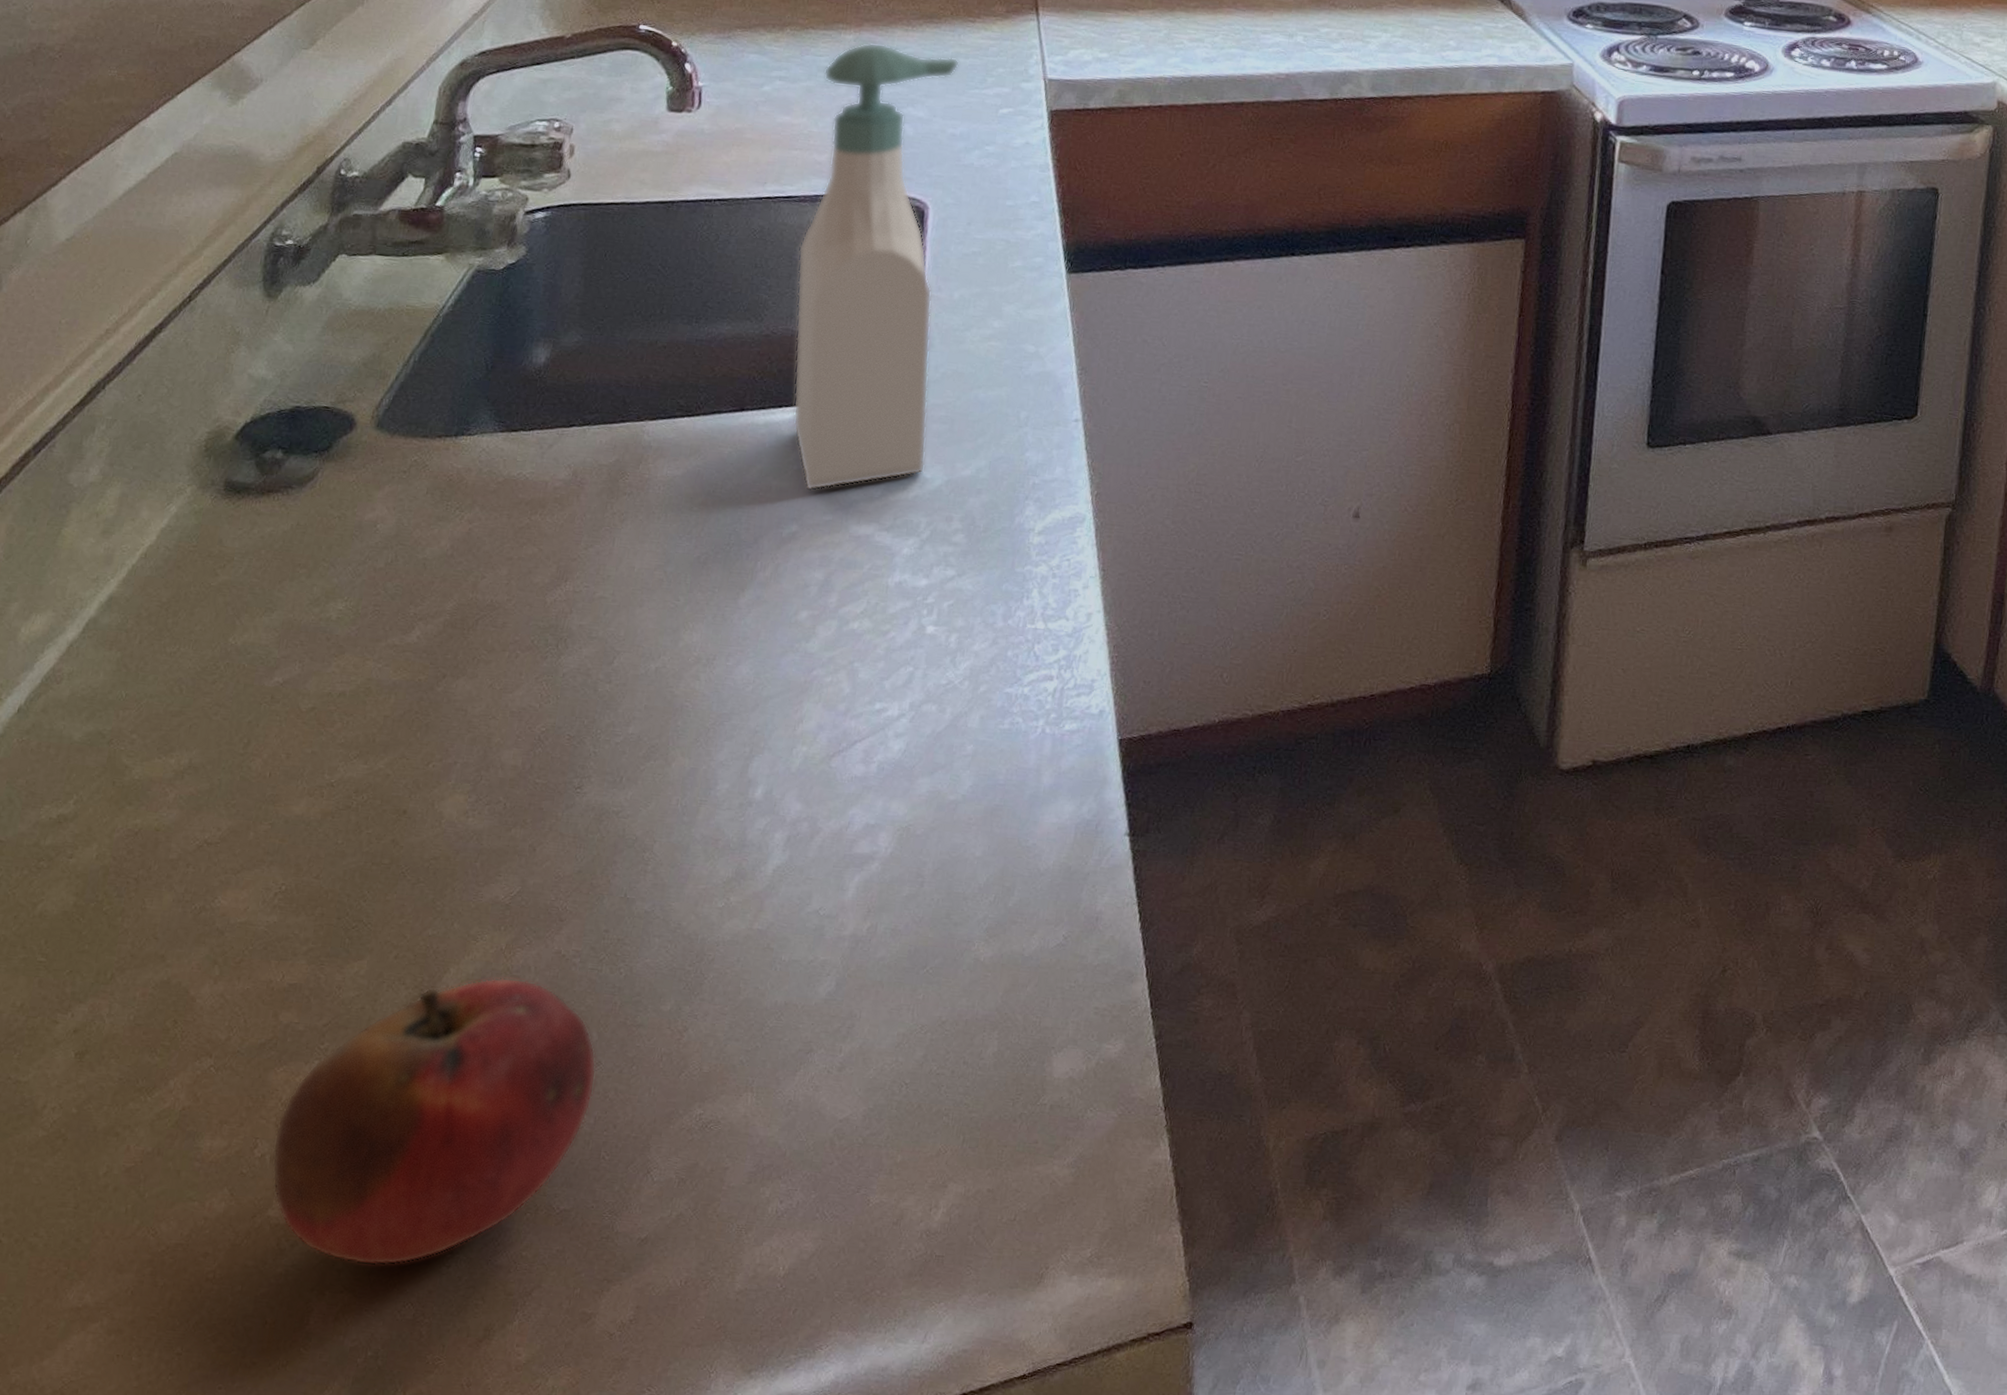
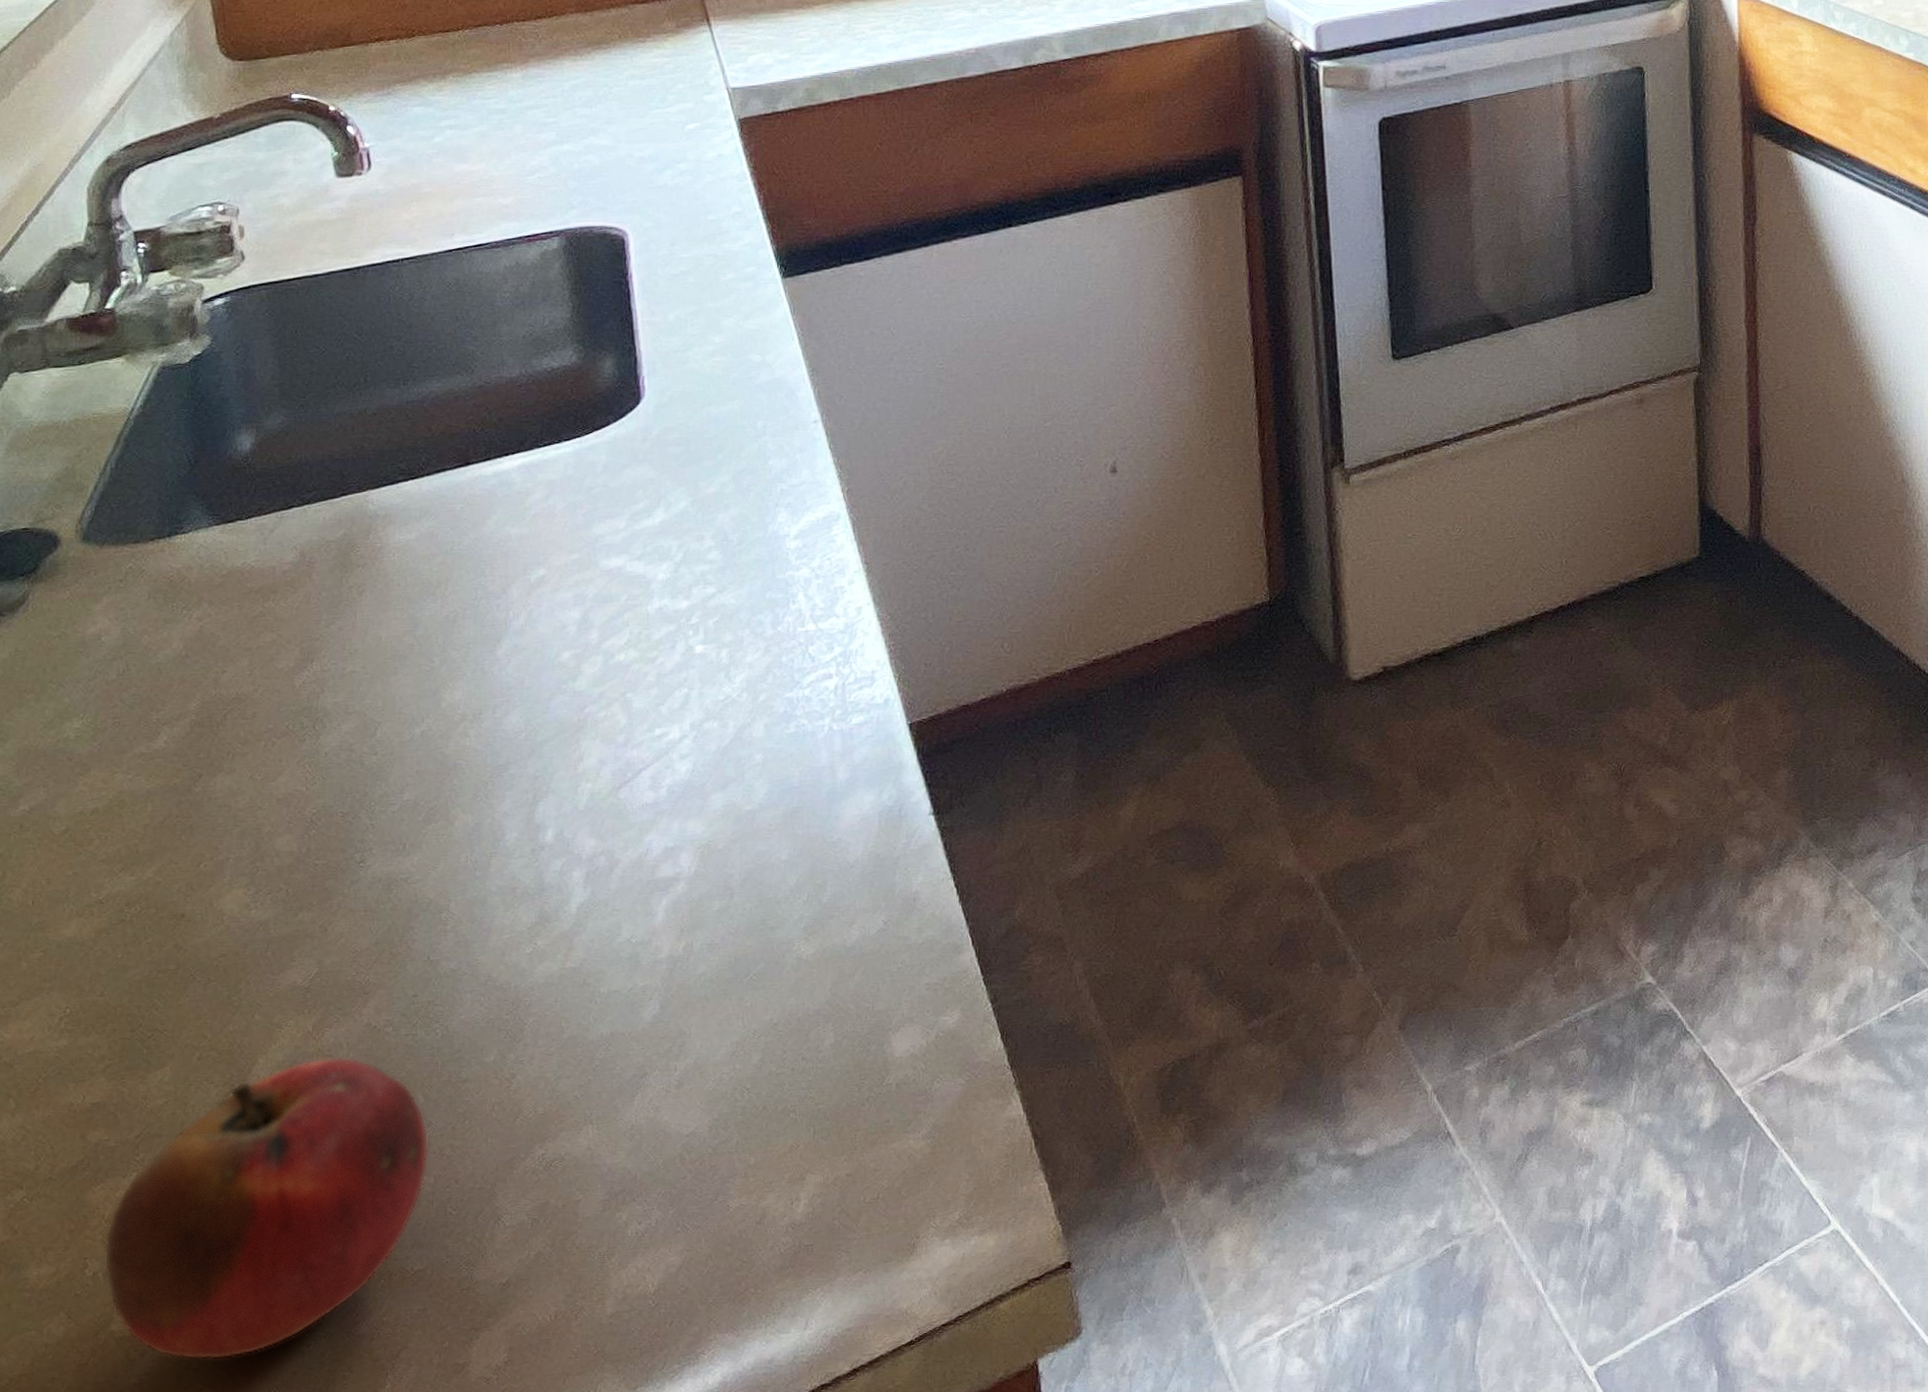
soap bottle: present [793,42,960,491] -> none [496,77,668,532]

